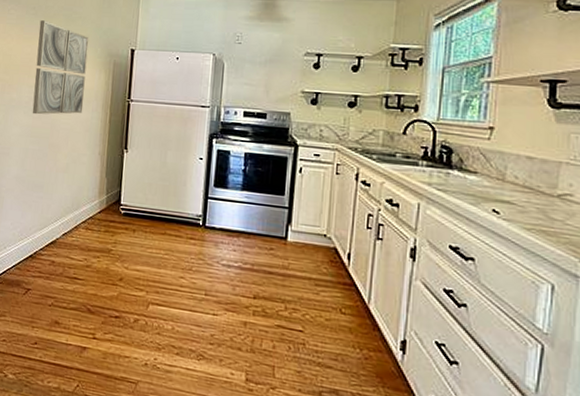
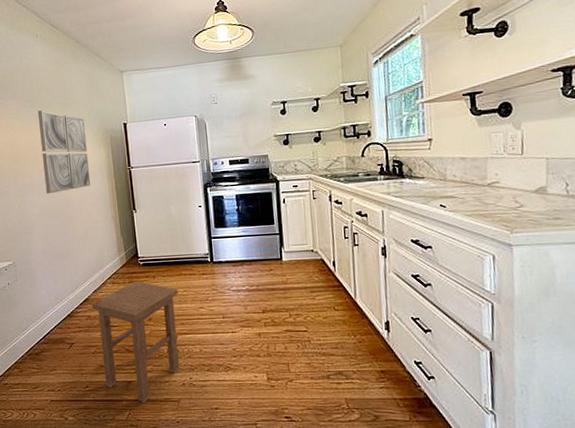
stool: none [57,232,159,376] -> present [91,281,180,402]

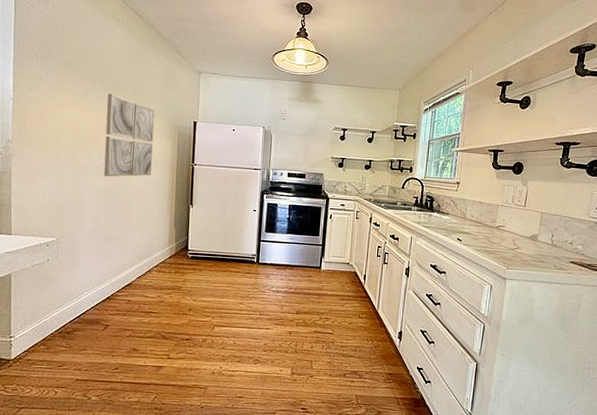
stool: present [91,281,180,402] -> none [133,272,221,387]

